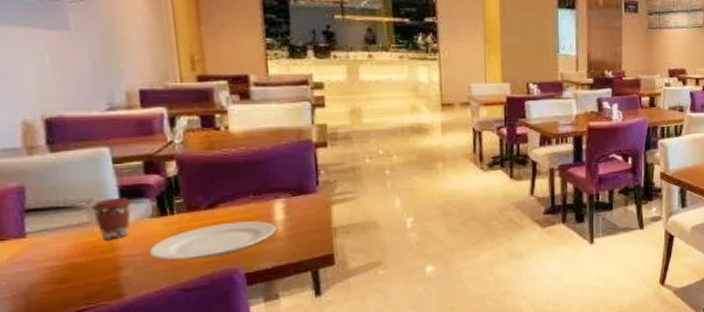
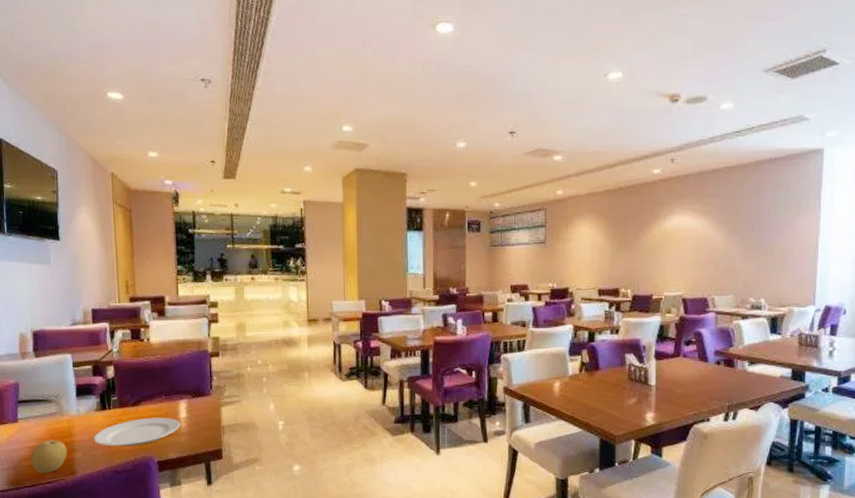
fruit: none [50,256,109,300] -> present [31,440,67,473]
coffee cup: present [91,197,132,240] -> none [58,394,84,428]

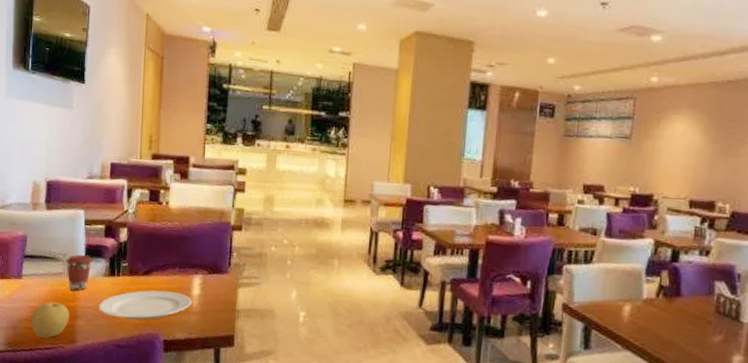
coffee cup: none [58,394,84,428] -> present [66,254,93,292]

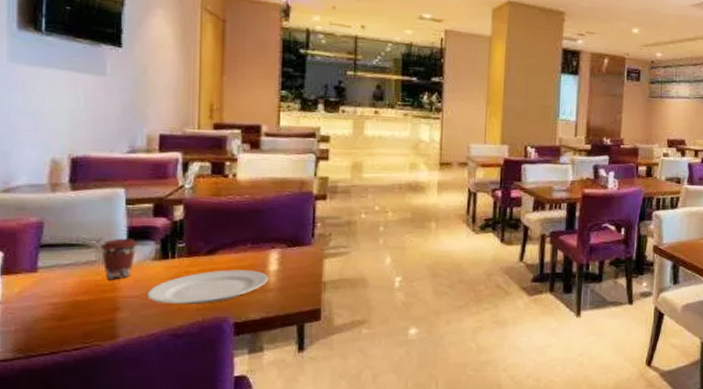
fruit: present [31,301,70,338] -> none [53,295,107,338]

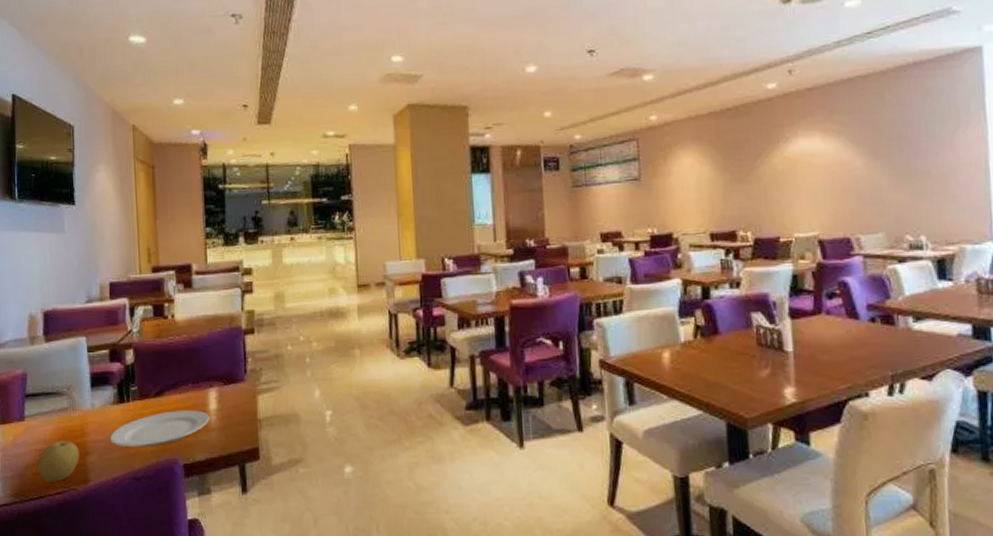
fruit: none [53,295,107,338] -> present [38,441,80,482]
coffee cup: present [100,238,138,280] -> none [70,384,99,426]

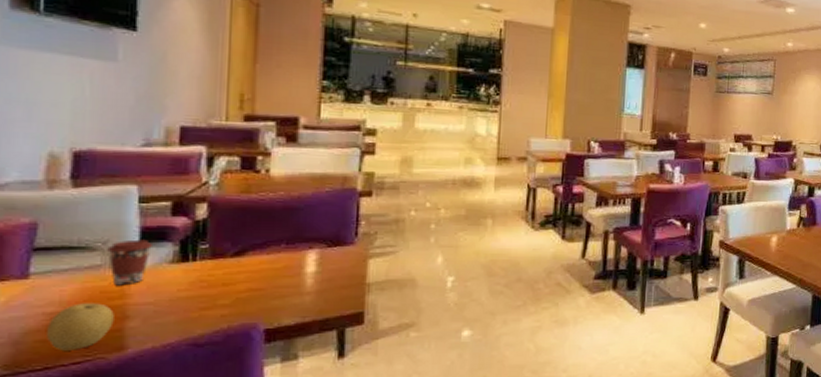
coffee cup: none [70,384,99,426] -> present [107,239,152,286]
plate: present [110,410,210,448] -> none [163,272,306,311]

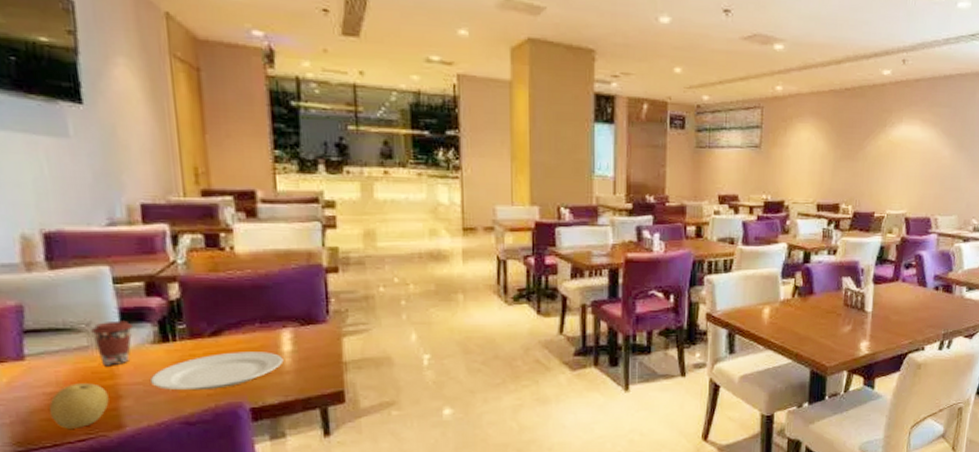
plate: none [163,272,306,311] -> present [151,352,284,391]

